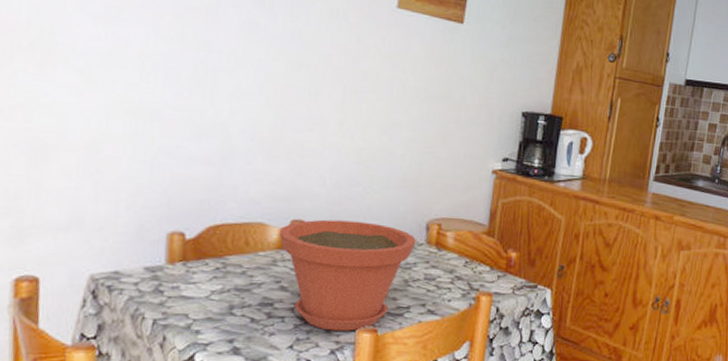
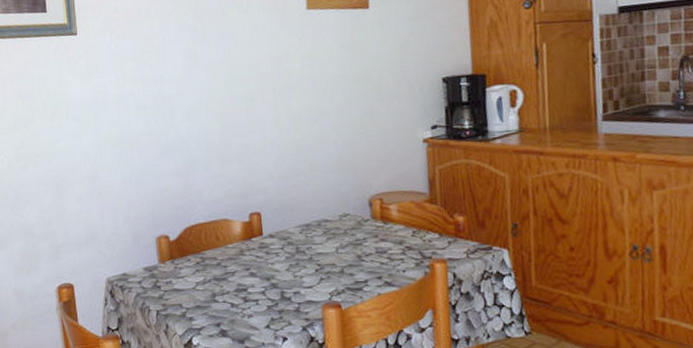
plant pot: present [279,219,416,331] -> none [241,206,362,309]

